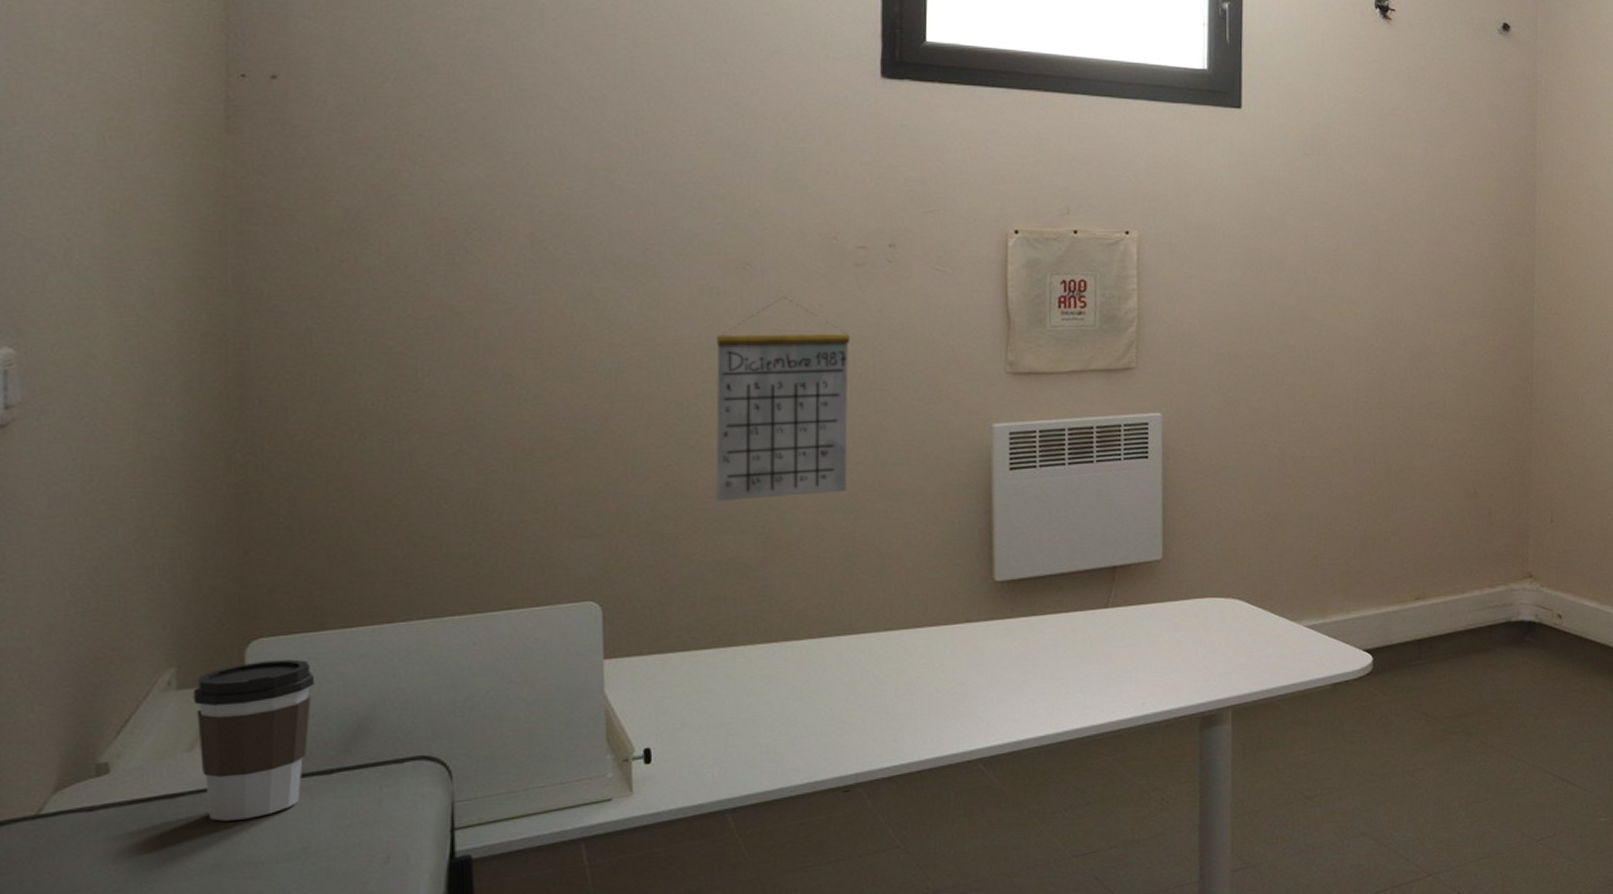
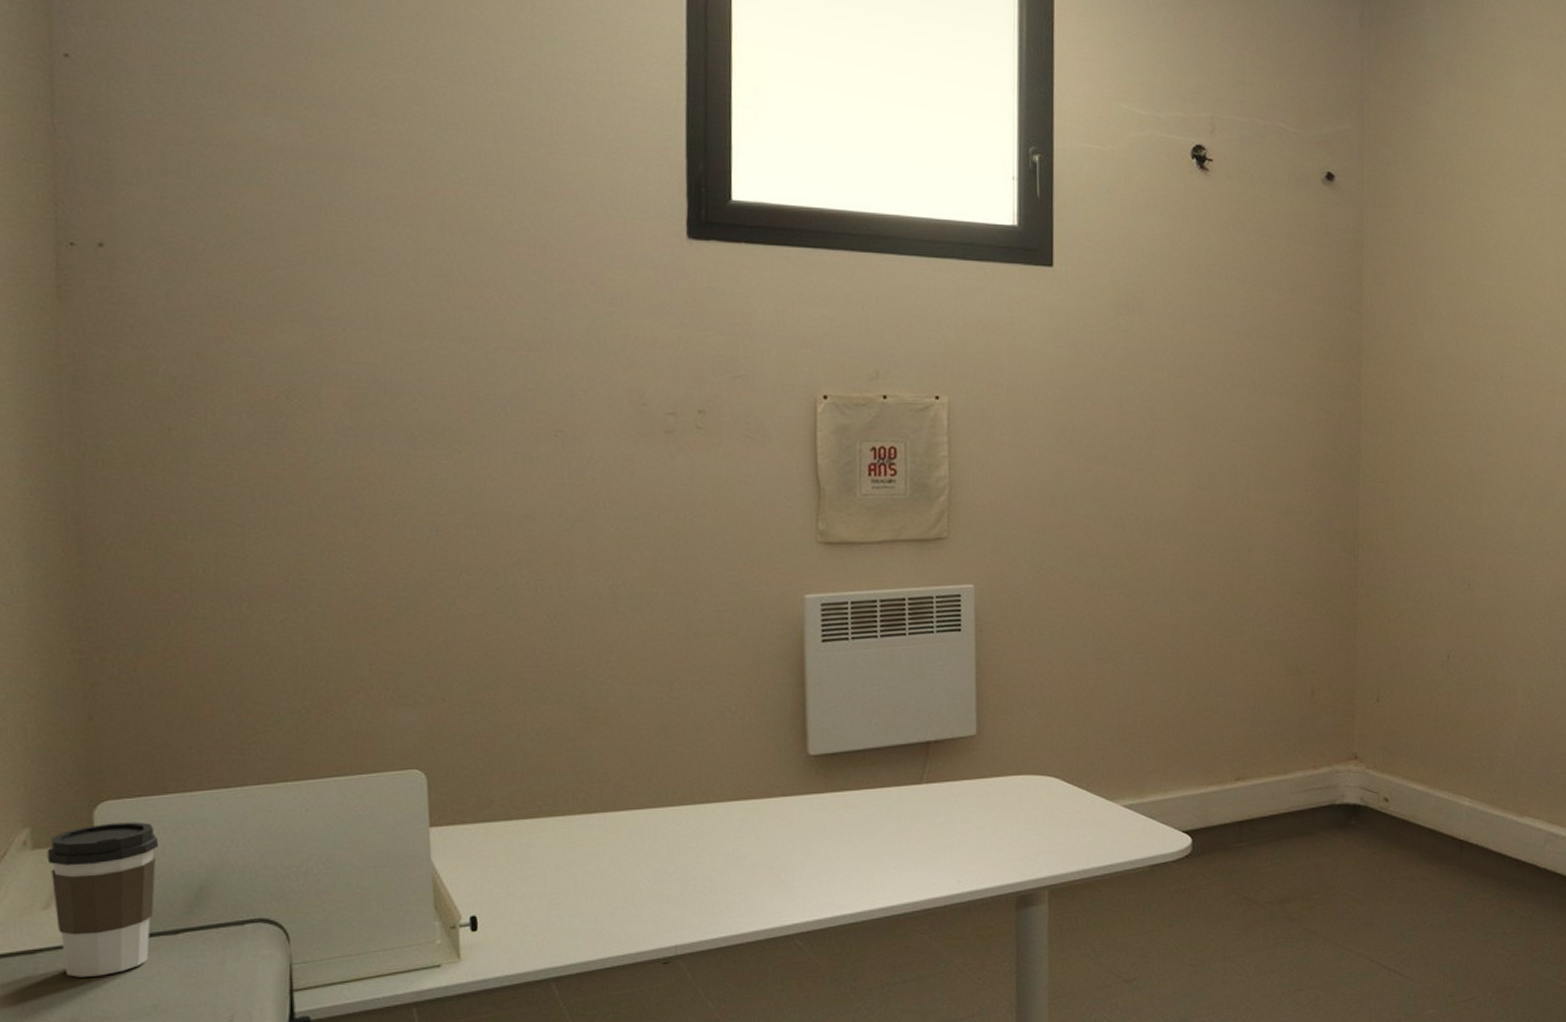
calendar: present [716,296,851,502] -> none [530,463,662,672]

